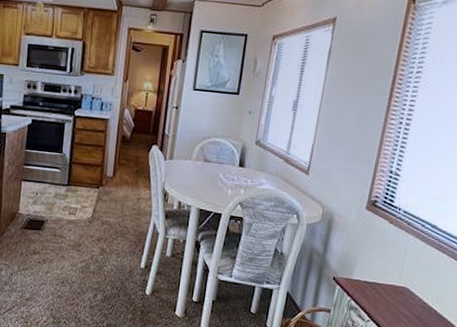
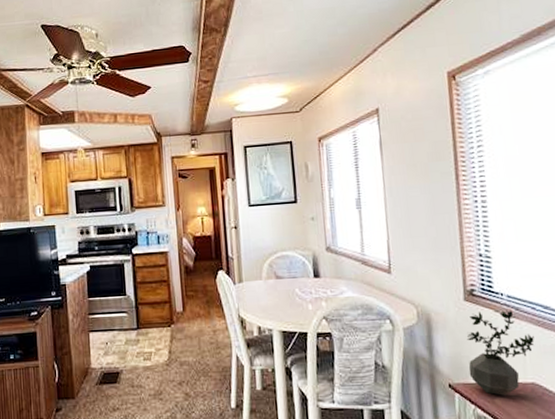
potted plant: none [353,221,416,294] -> present [466,309,535,396]

